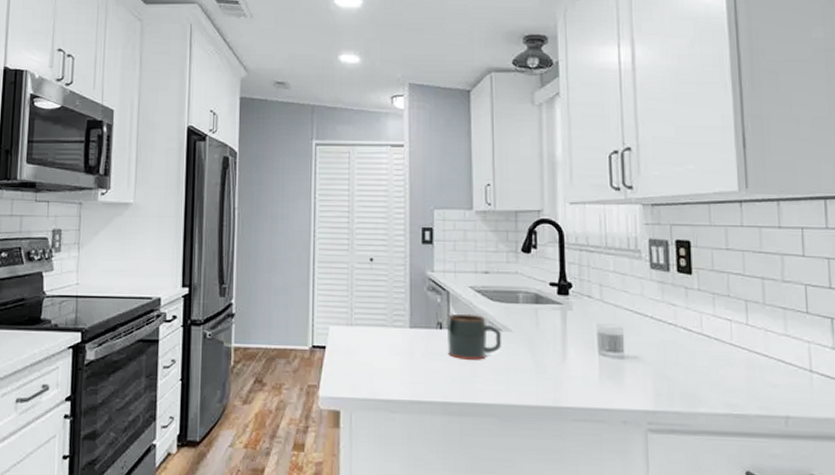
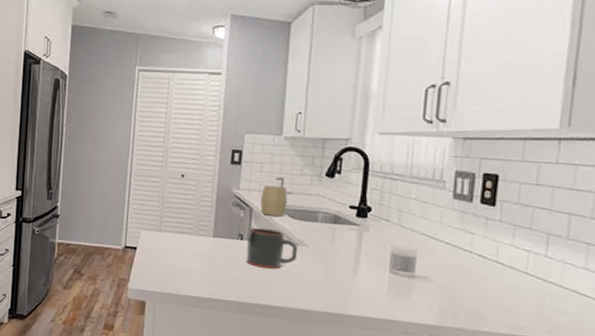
soap dispenser: none [457,255,486,299] -> present [260,177,288,217]

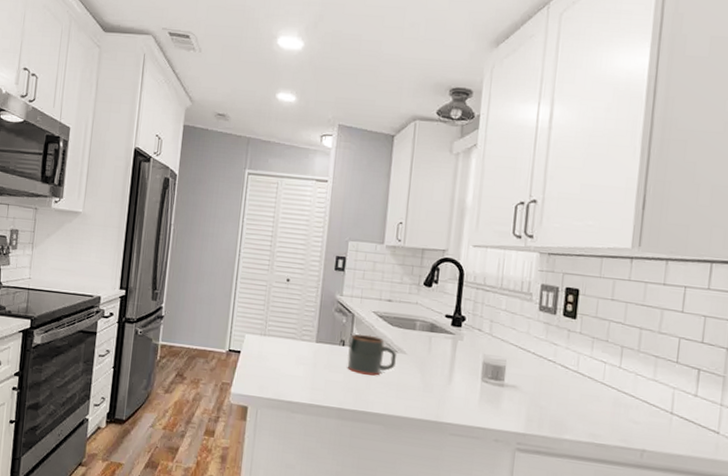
soap dispenser: present [260,177,288,217] -> none [362,284,388,324]

